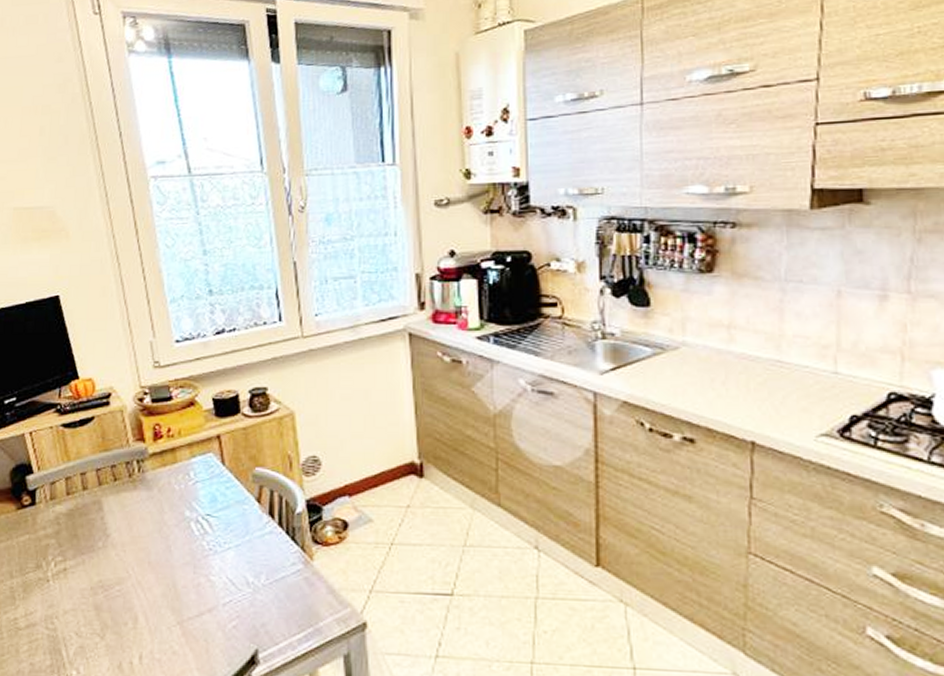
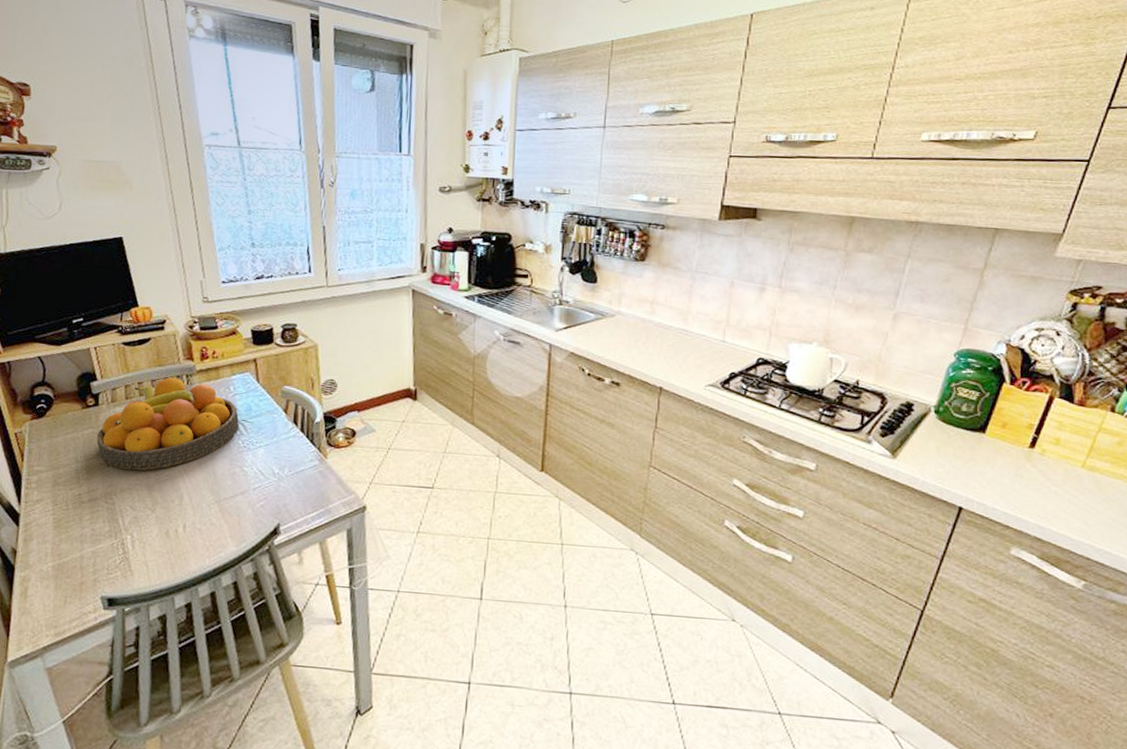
fruit bowl: none [34,464,203,586] -> present [97,377,240,471]

